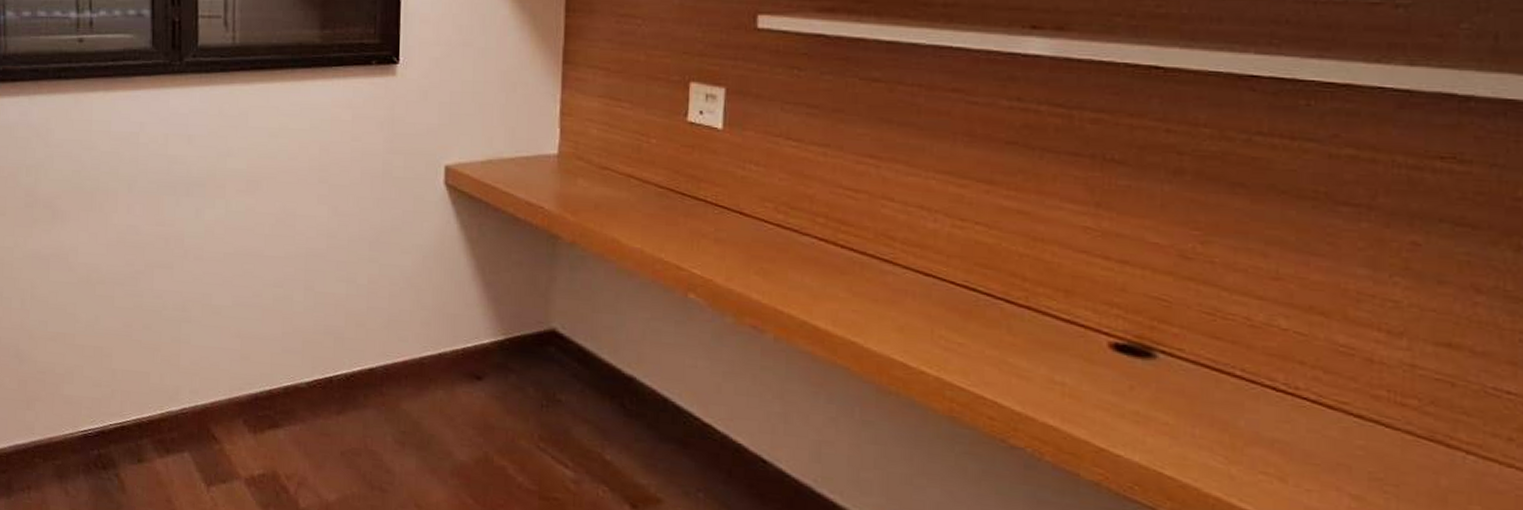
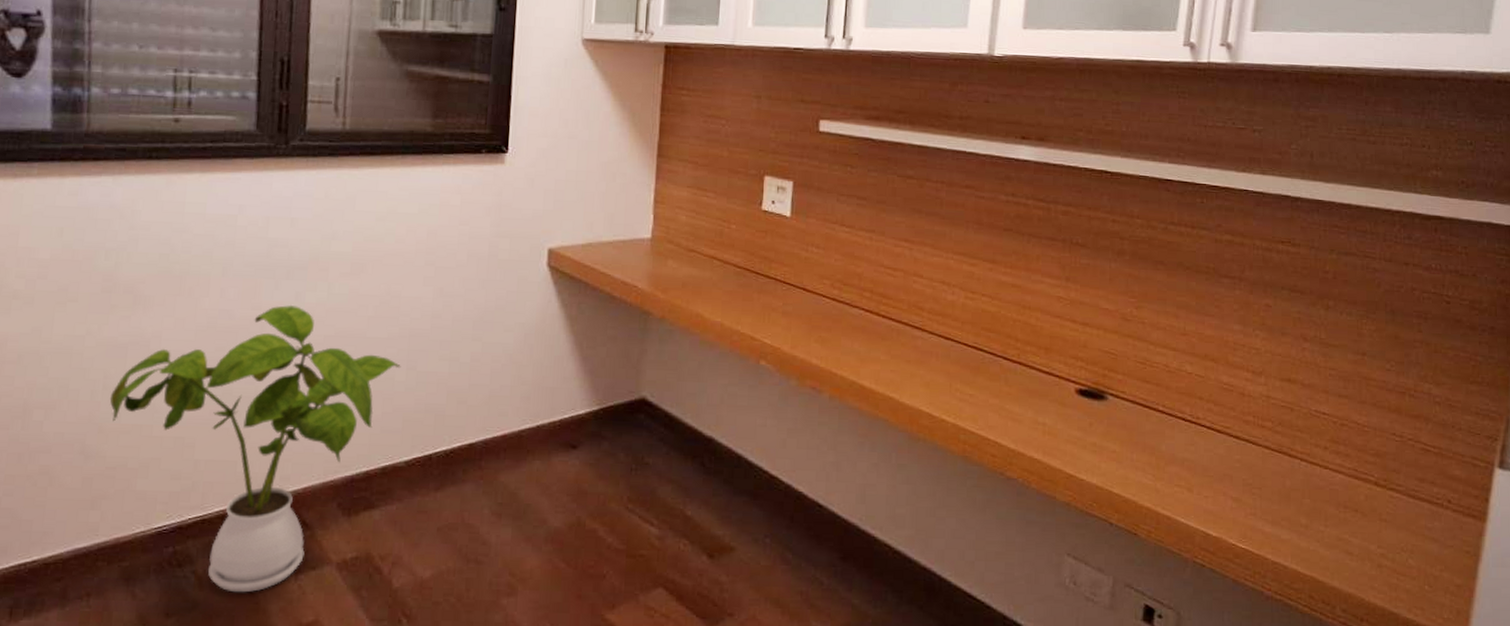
house plant: none [37,221,299,499] -> present [109,304,401,593]

